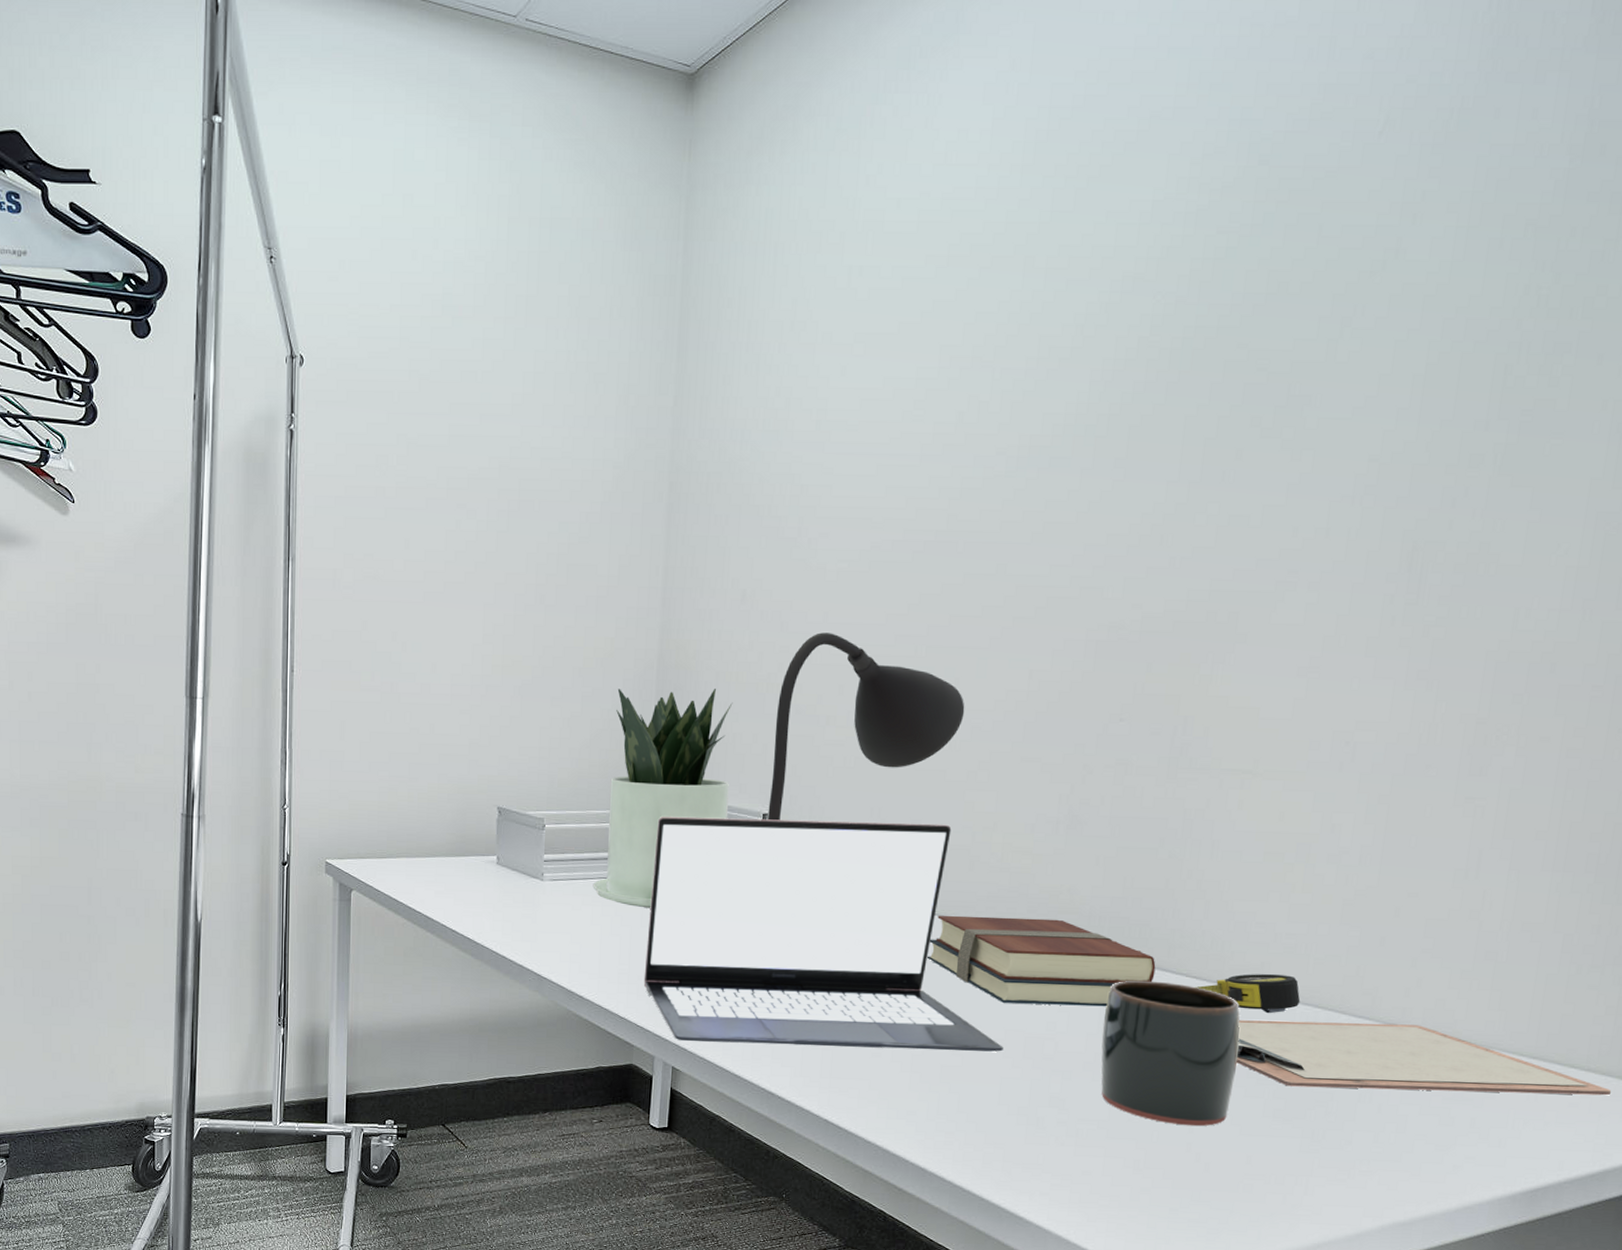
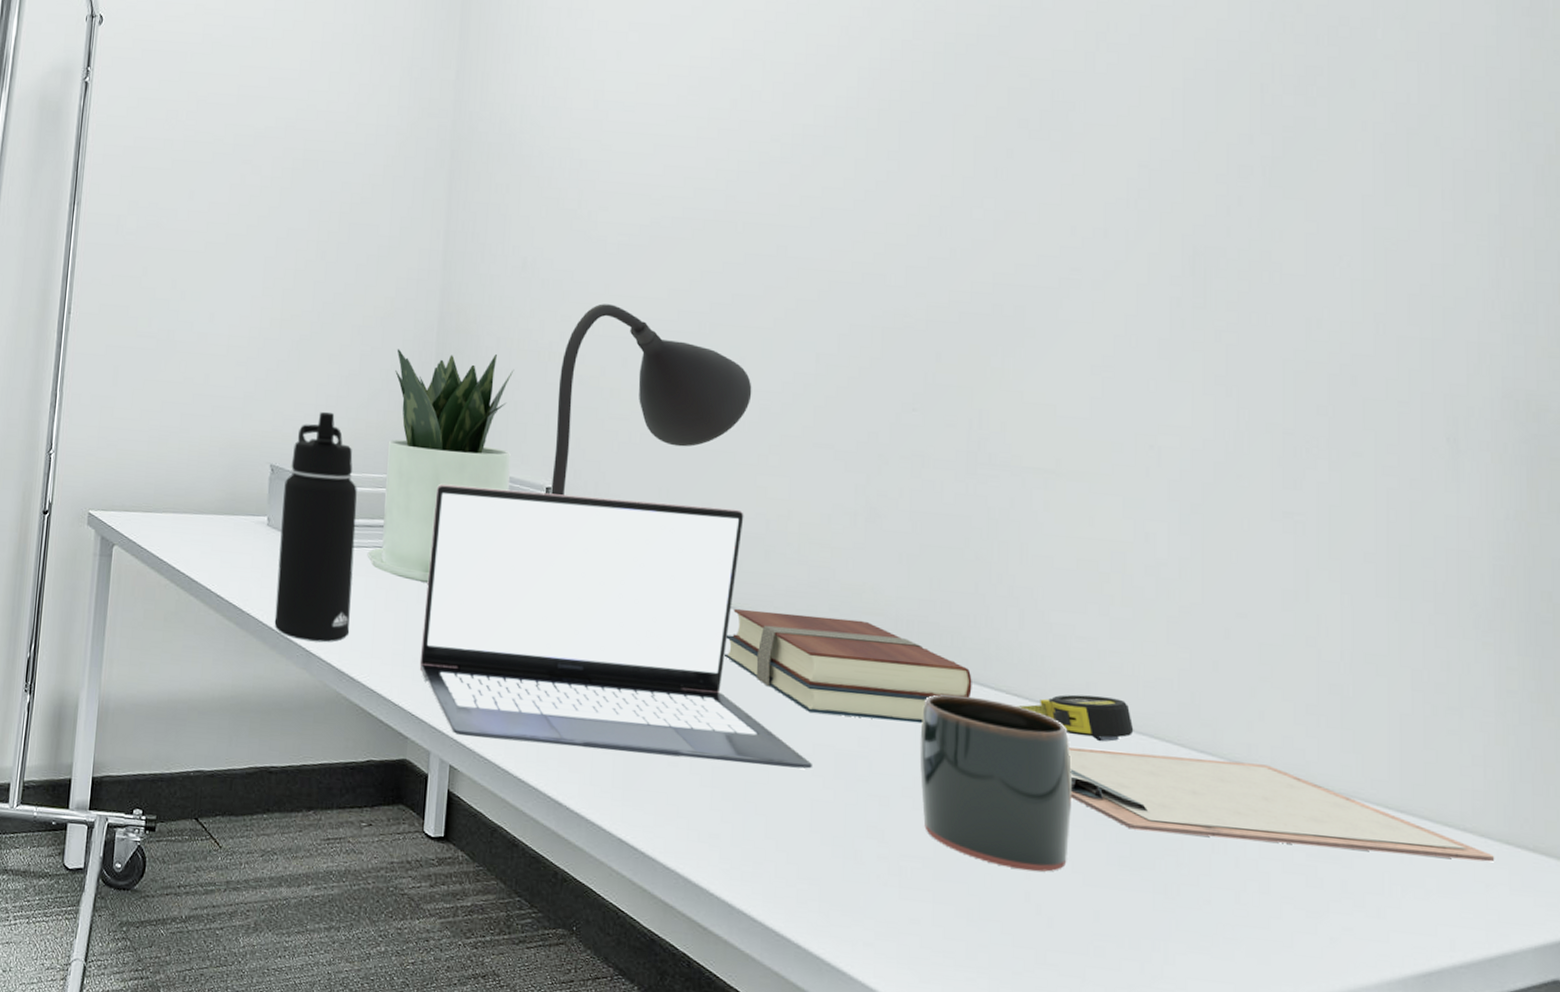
water bottle: none [507,753,582,967] -> present [274,411,357,643]

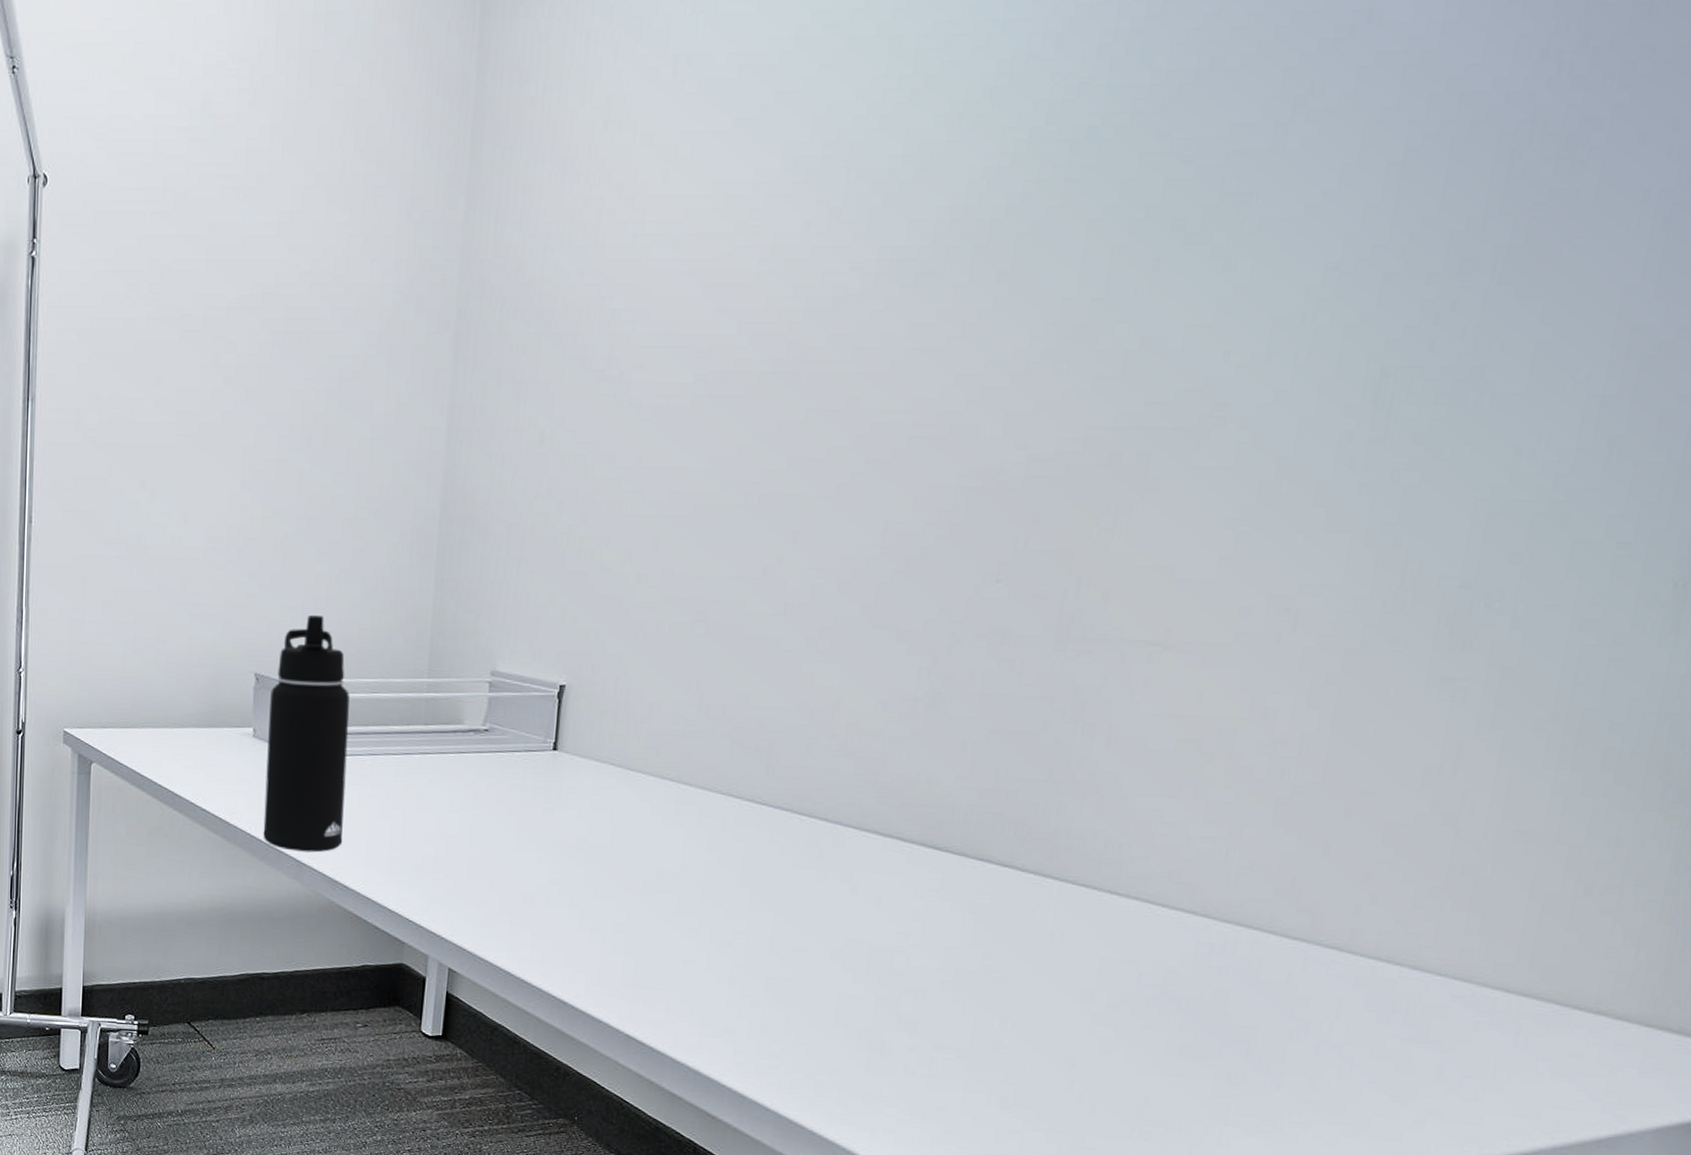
planter: present [367,349,514,583] -> none [361,542,527,790]
laptop: present [419,484,812,769] -> none [417,687,843,965]
desk lamp: present [551,304,752,496] -> none [565,478,805,694]
books: present [725,608,972,724] -> none [752,804,1035,917]
mug: present [919,694,1073,872] -> none [962,886,1140,1061]
tape measure: present [1017,694,1134,742] -> none [1083,883,1218,931]
clipboard: present [1068,747,1495,863] -> none [1134,937,1629,1045]

